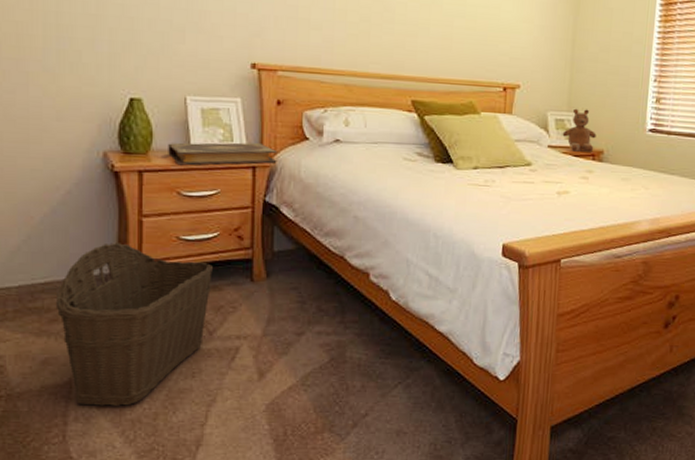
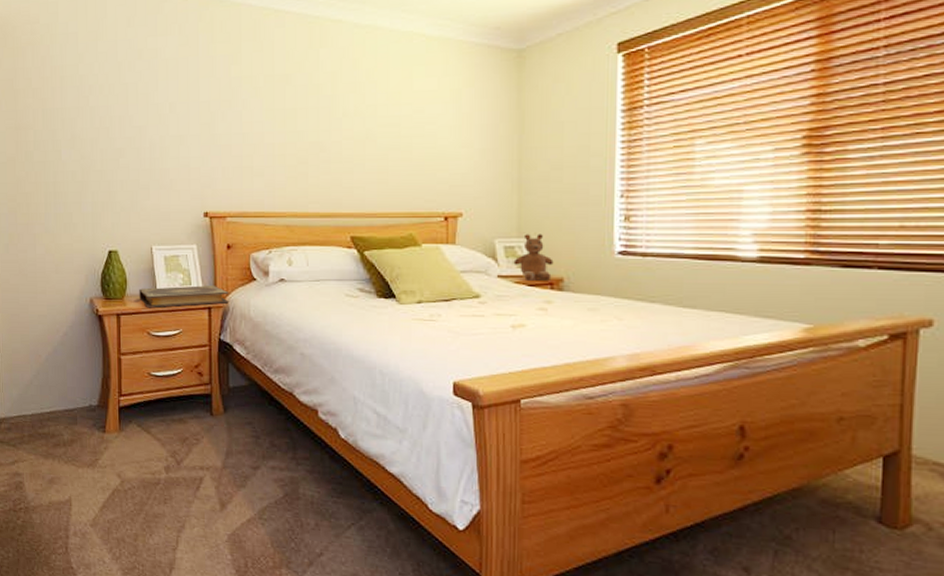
wicker basket: present [55,243,213,406] -> none [58,378,178,525]

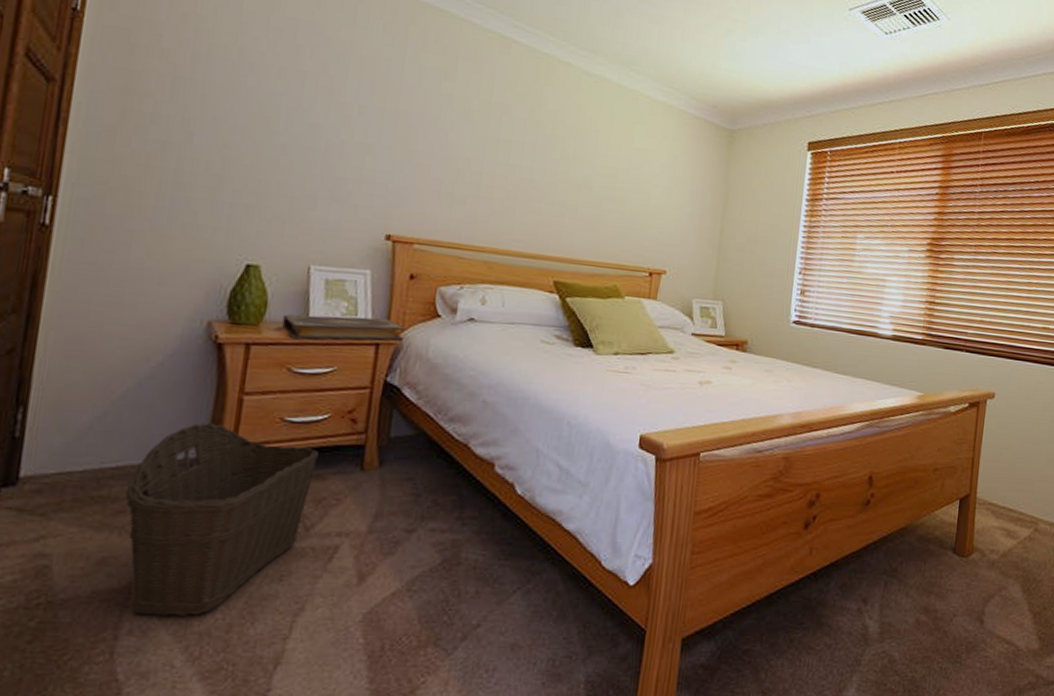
wicker basket: none [58,378,178,525] -> present [124,423,318,616]
teddy bear: present [513,234,554,281] -> none [707,297,741,342]

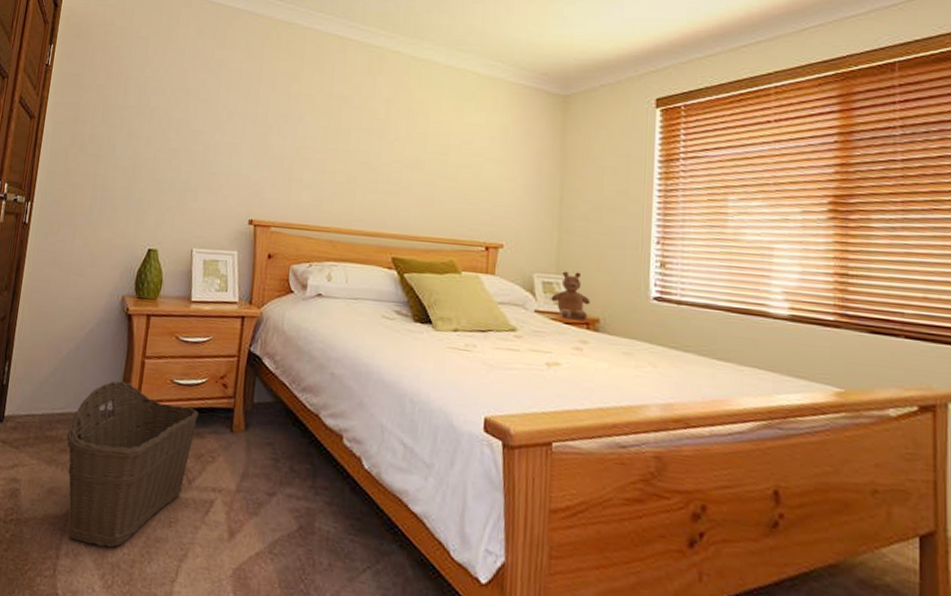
book: present [282,314,406,341] -> none [172,290,265,314]
teddy bear: none [707,297,741,342] -> present [551,271,590,320]

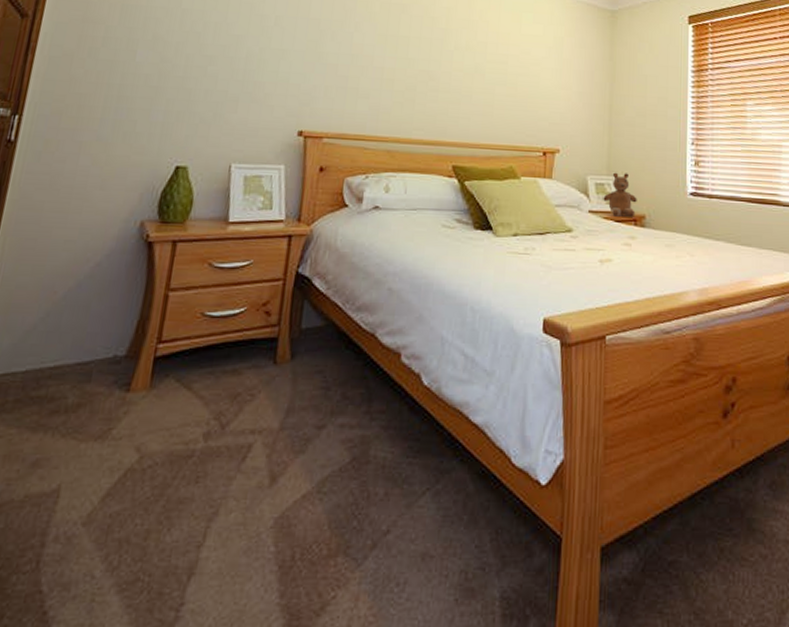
wicker basket: present [66,381,198,548] -> none [59,320,235,521]

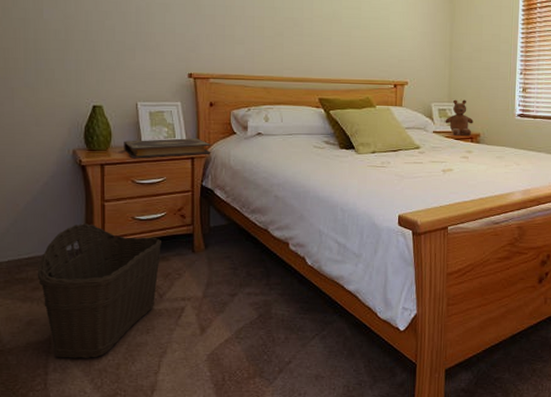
wicker basket: none [59,320,235,521] -> present [37,223,161,358]
book: none [205,210,316,235] -> present [124,138,211,159]

